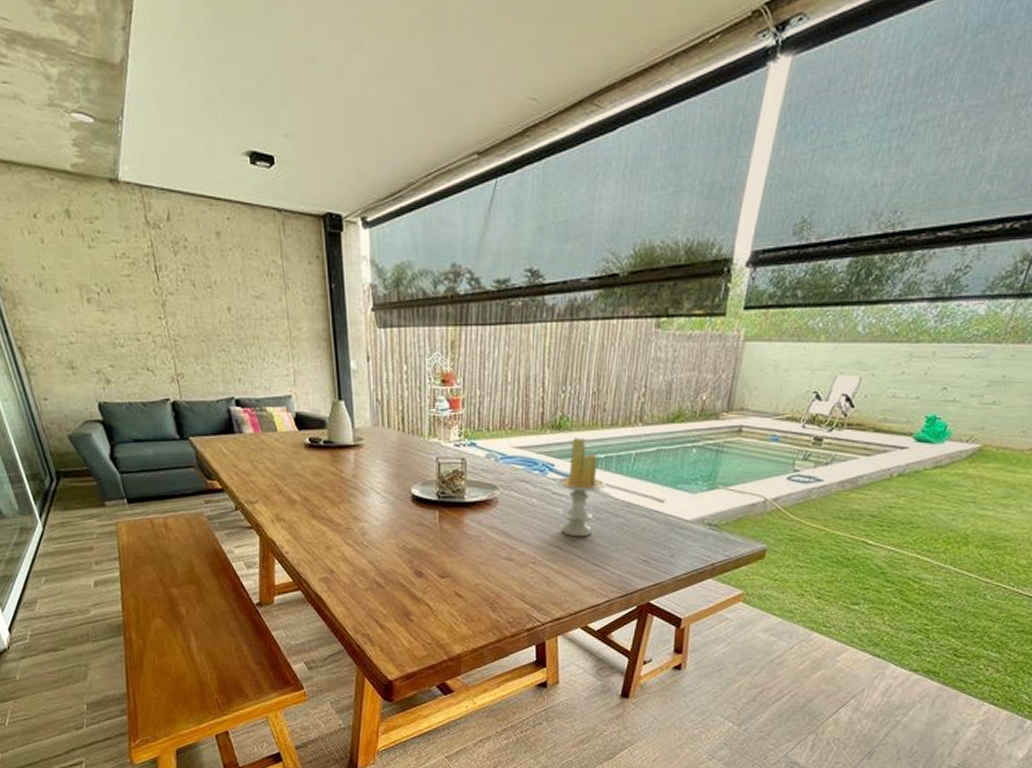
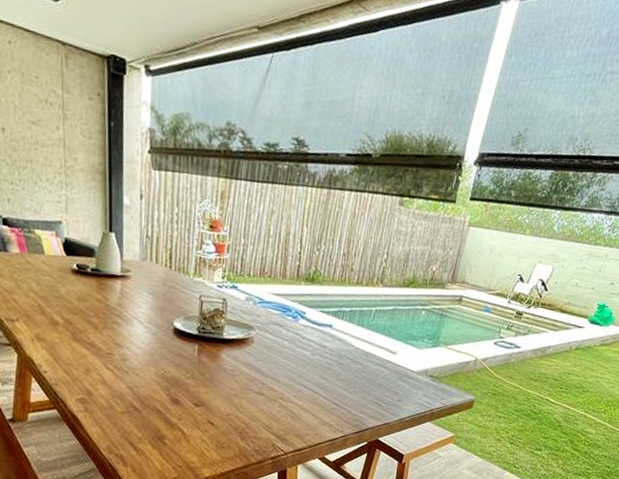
candle: present [557,436,607,537] -> none [307,290,350,379]

